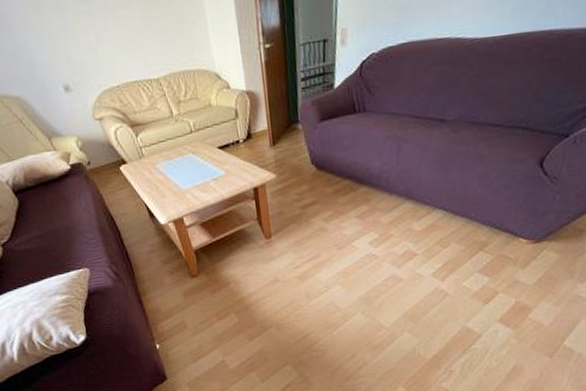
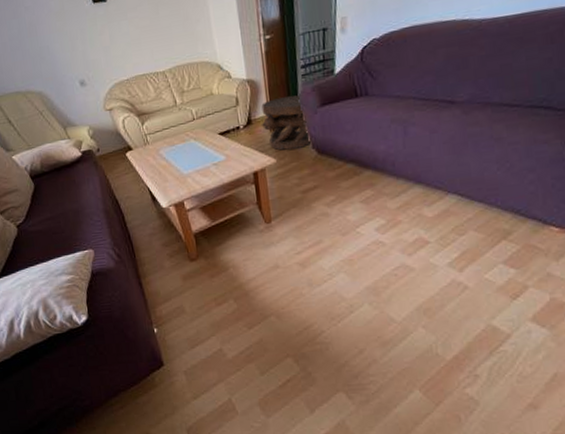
carved stool: none [261,109,312,166] -> present [261,95,313,150]

